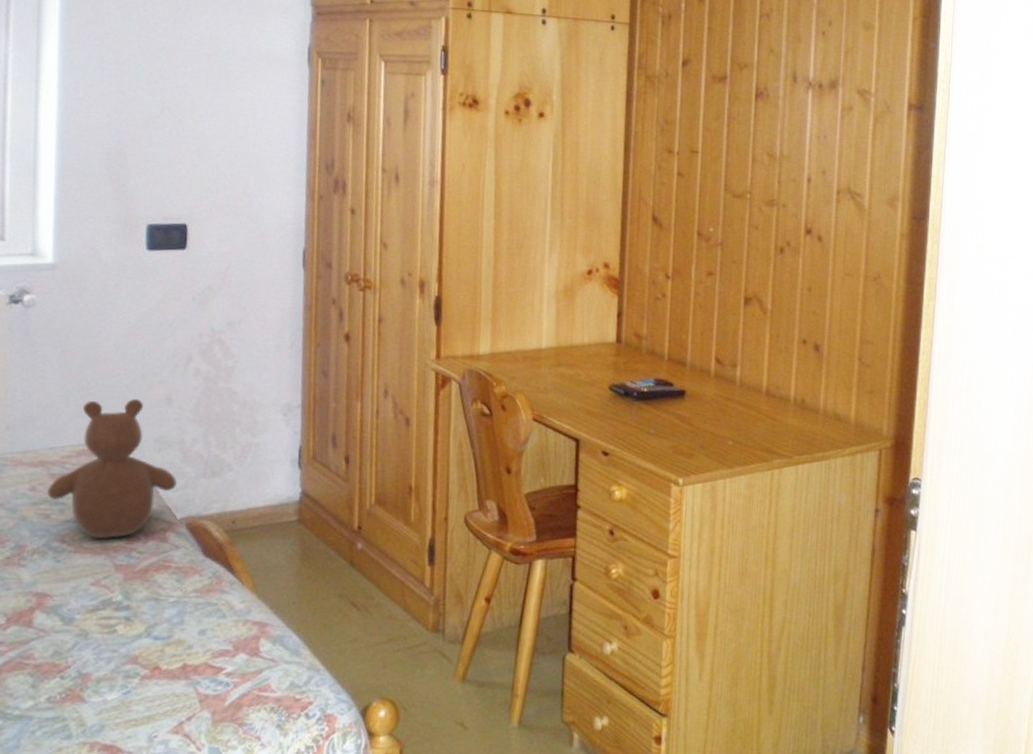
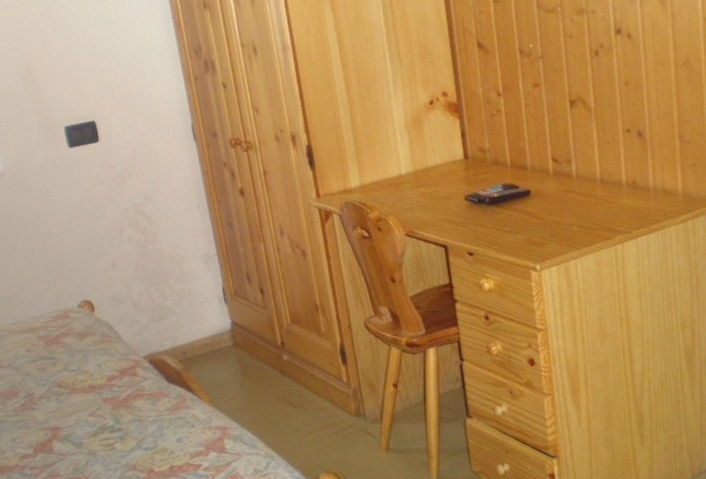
teddy bear: present [47,399,177,538] -> none [39,269,135,381]

